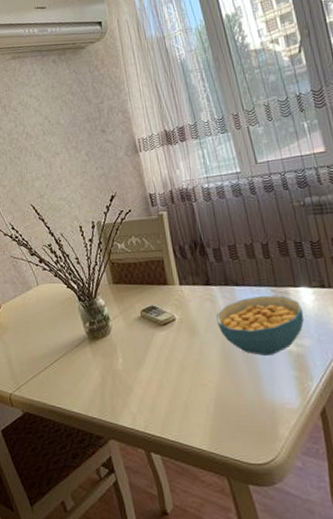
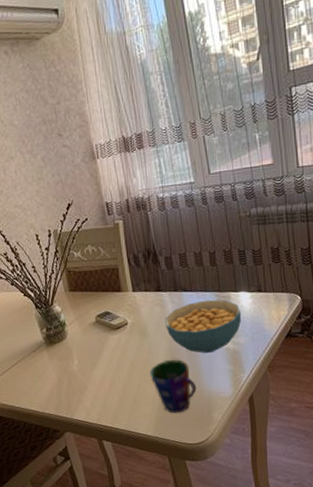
cup: none [201,362,257,426] -> present [150,360,197,414]

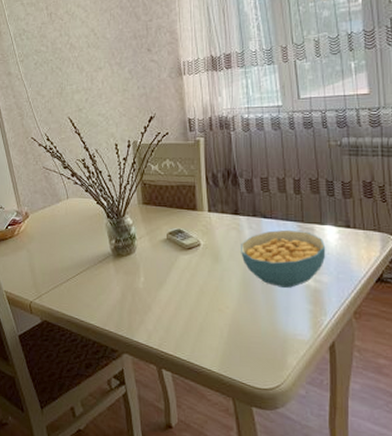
cup: present [150,360,197,414] -> none [220,290,271,352]

